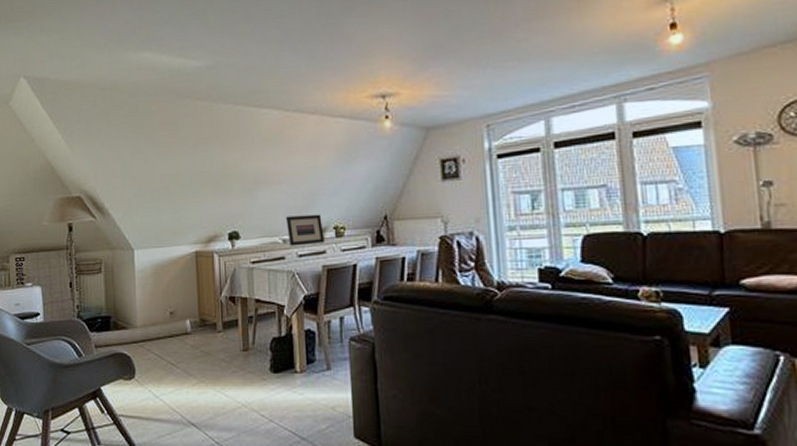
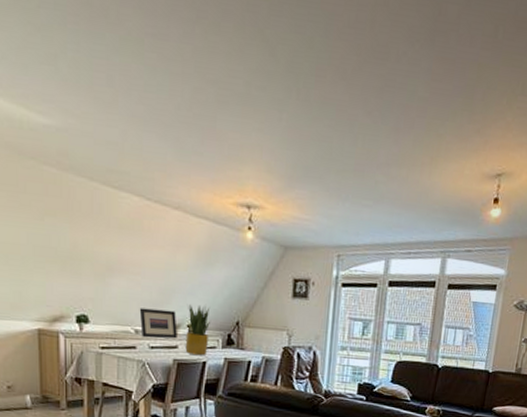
planter: none [333,203,357,259] -> present [185,304,211,356]

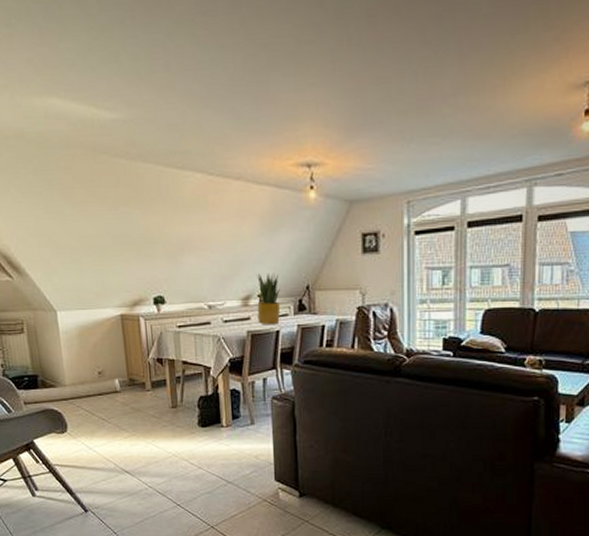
picture frame: present [139,308,177,339] -> none [210,282,249,312]

